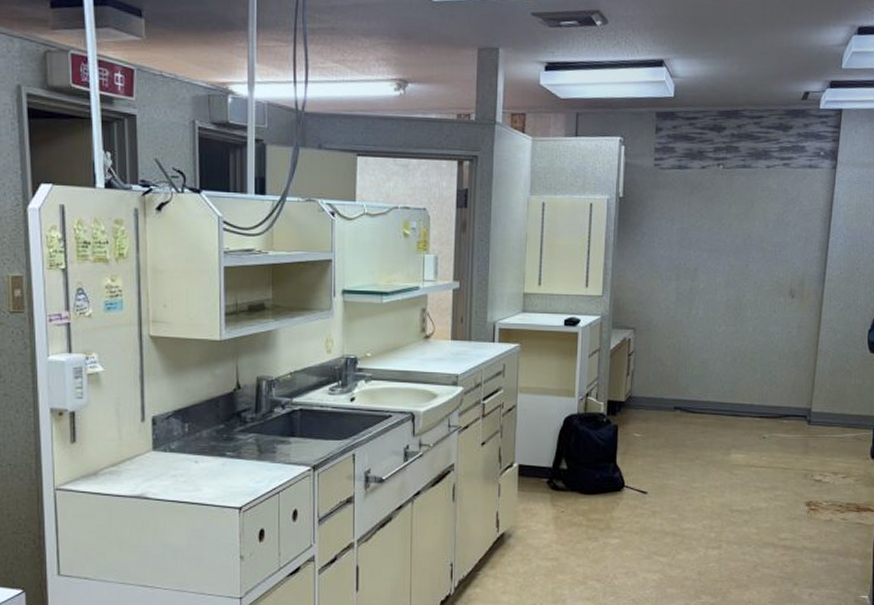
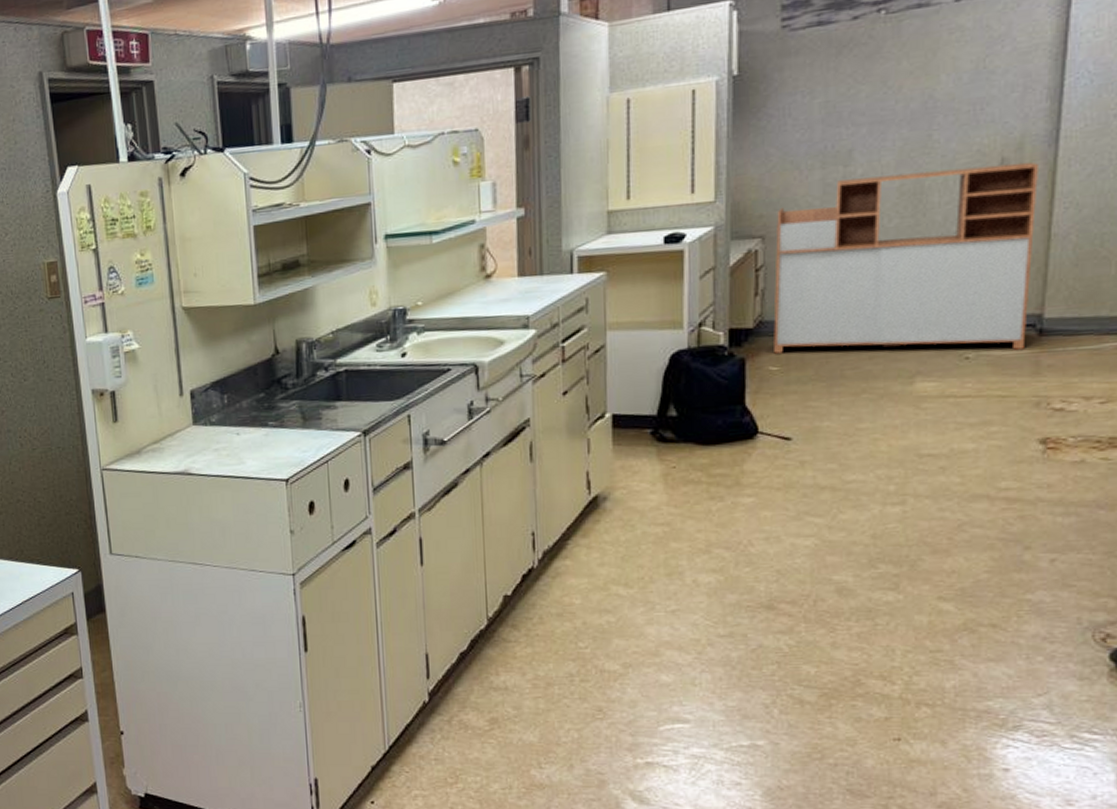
storage cabinet: none [638,291,812,434] -> present [773,162,1038,354]

